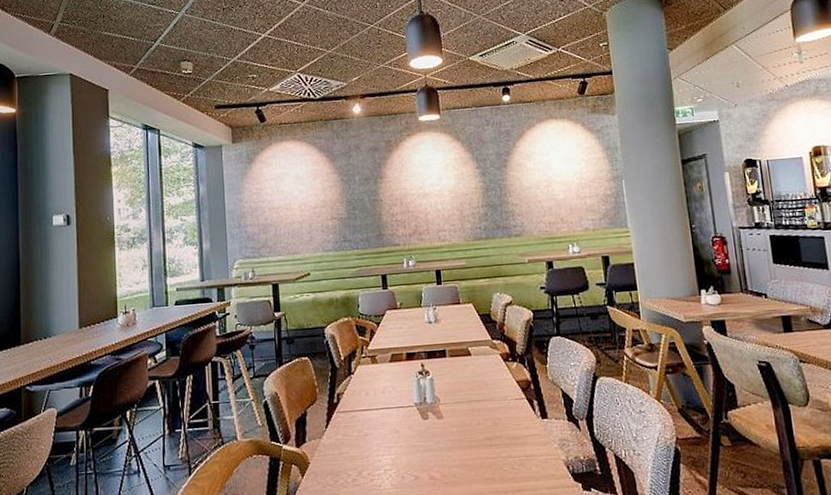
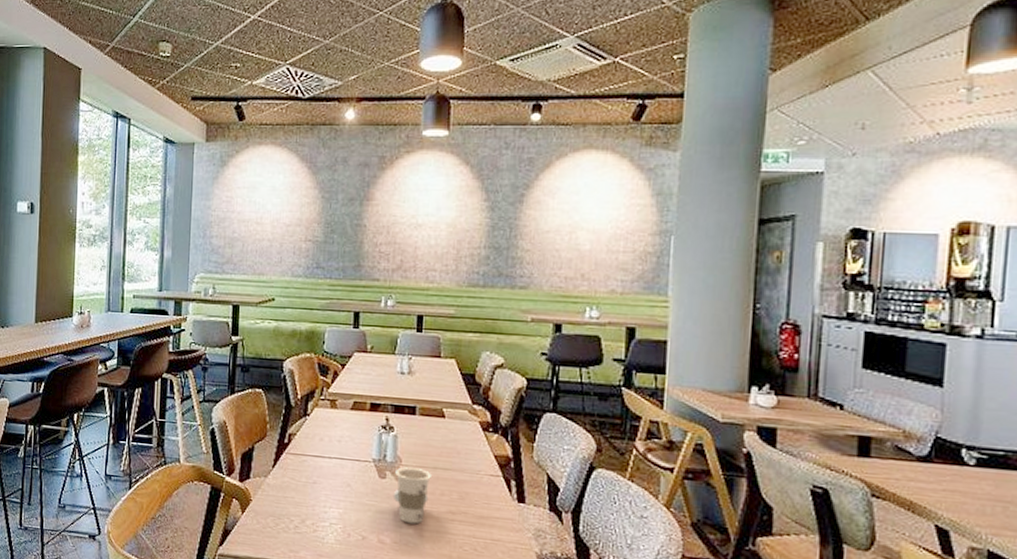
cup: none [436,404,468,456] -> present [393,467,432,525]

